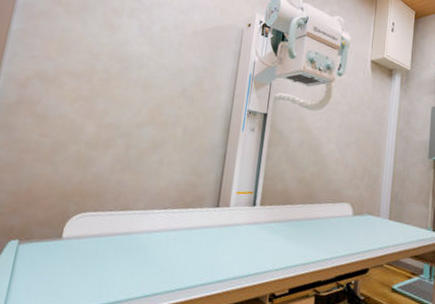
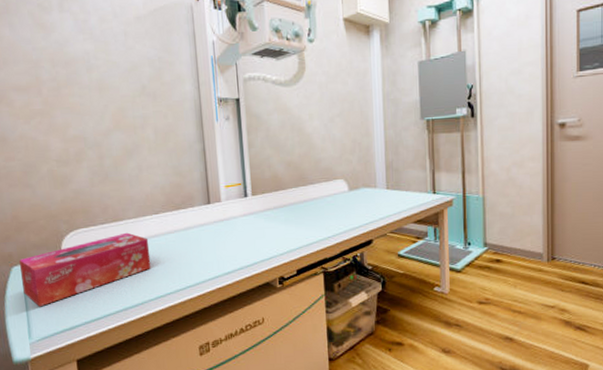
tissue box: none [11,223,151,288] -> present [19,232,151,307]

